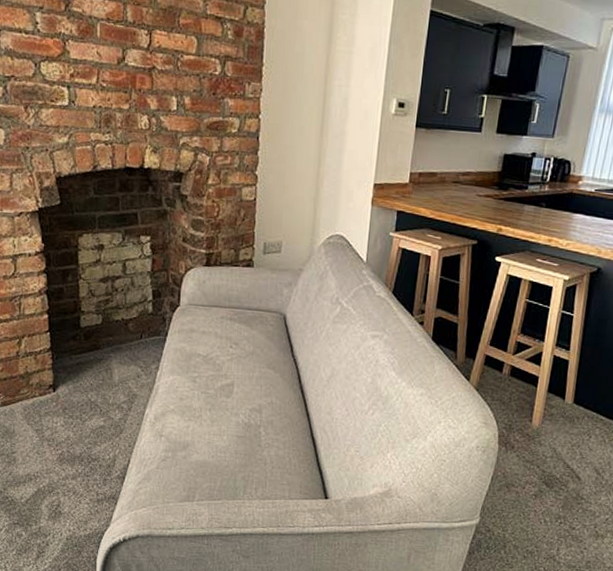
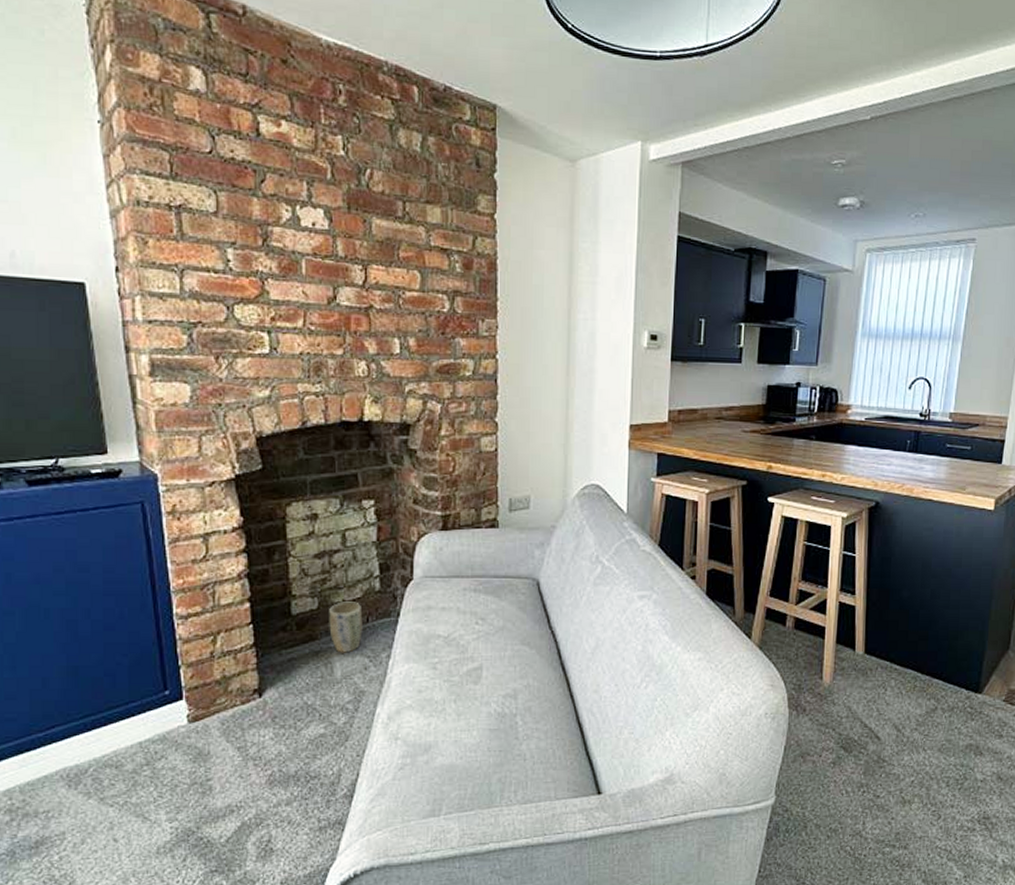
plant pot: none [110,320,137,362] -> present [329,601,363,653]

